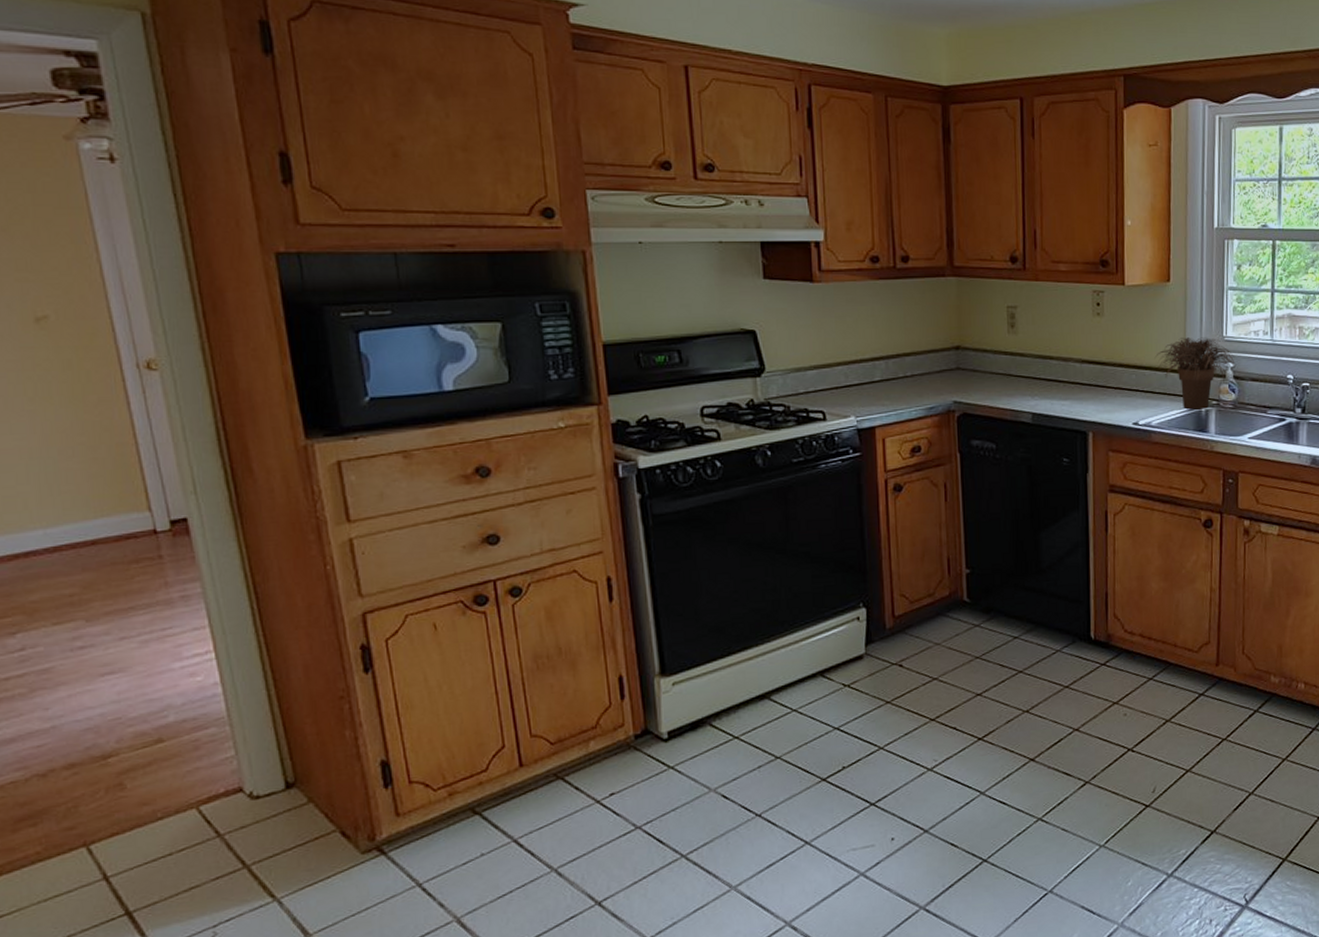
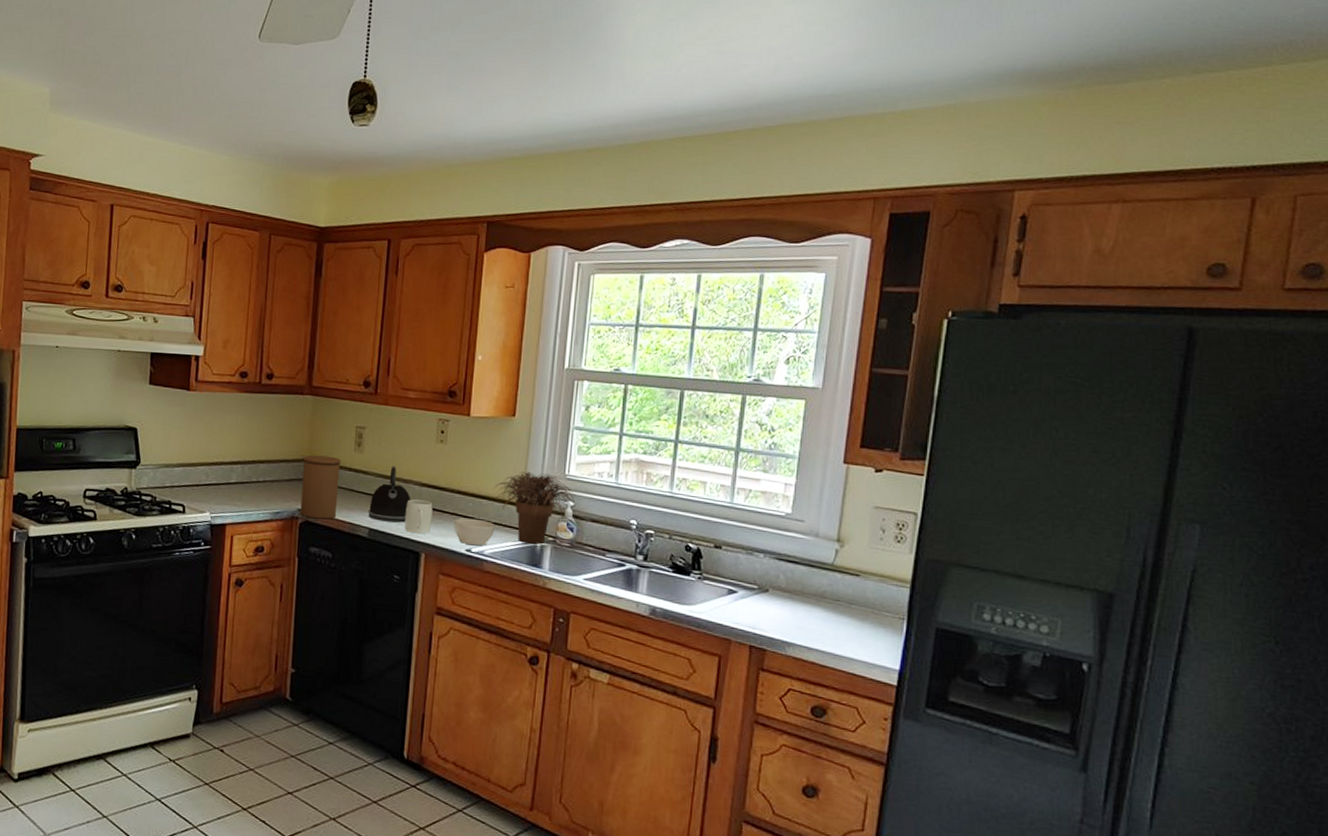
canister: none [953,341,996,410] -> present [300,455,341,519]
kettle: none [1029,345,1073,404] -> present [368,466,411,523]
mug: none [1068,377,1097,414] -> present [404,499,433,535]
bowl: none [1119,390,1159,418] -> present [454,518,495,546]

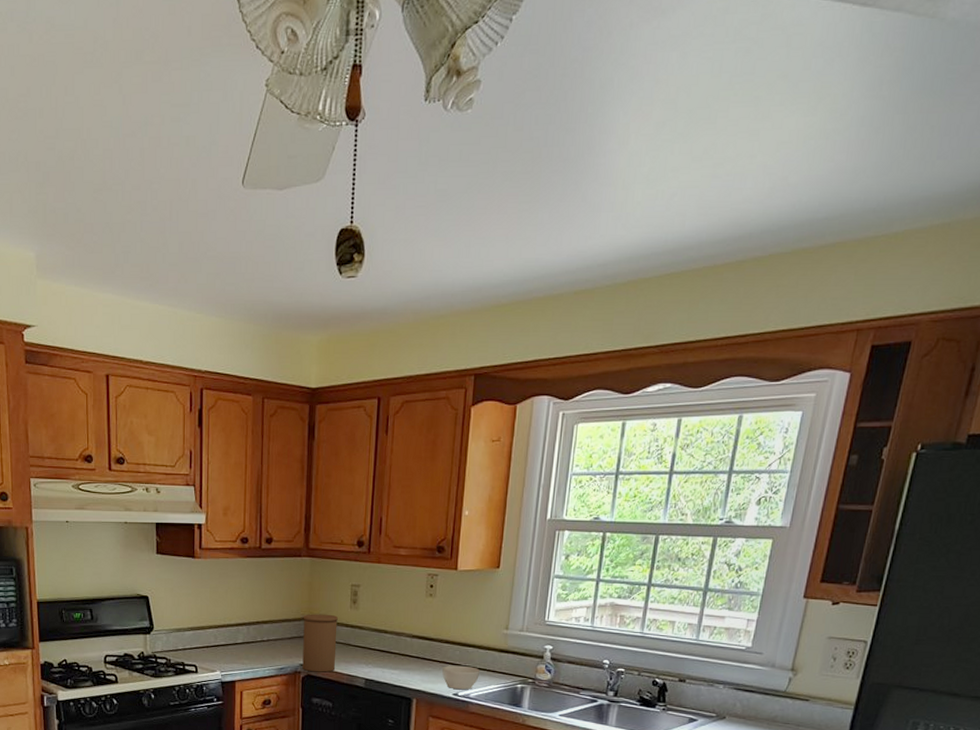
kettle: present [368,466,411,523] -> none [364,620,403,673]
mug: present [404,499,433,535] -> none [397,650,423,682]
potted plant: present [493,471,576,545] -> none [478,620,554,686]

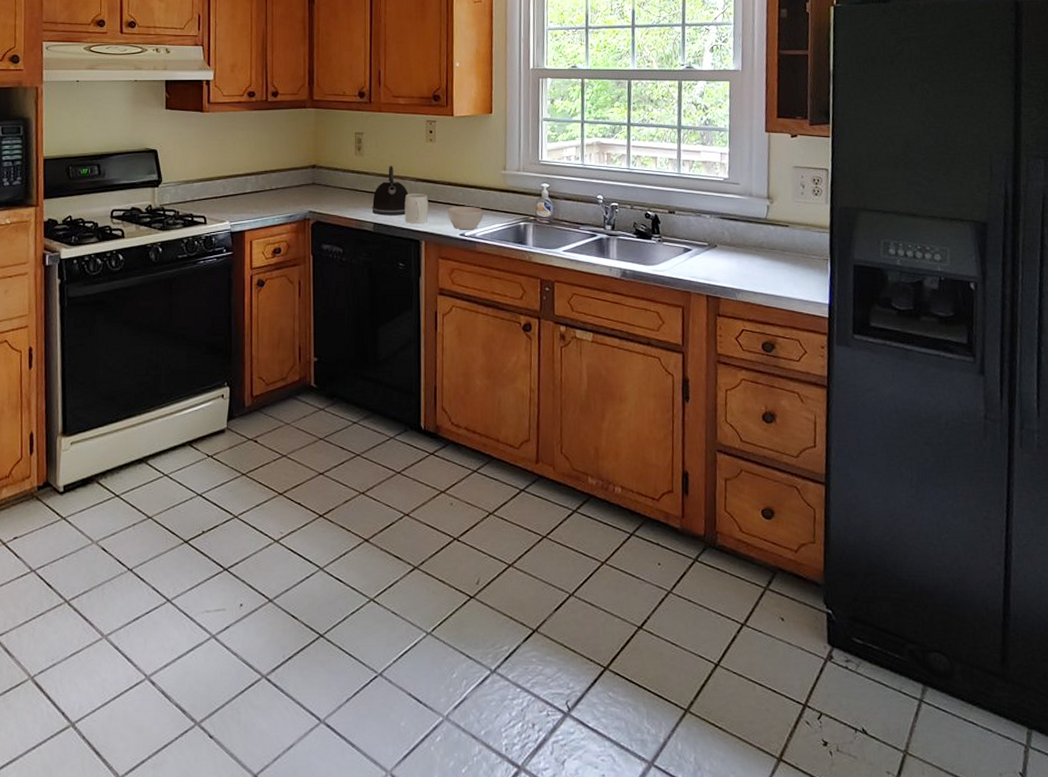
canister: present [302,614,338,672] -> none [310,161,344,218]
kettle: none [364,620,403,673] -> present [371,165,409,216]
mug: none [397,650,423,682] -> present [404,194,429,225]

